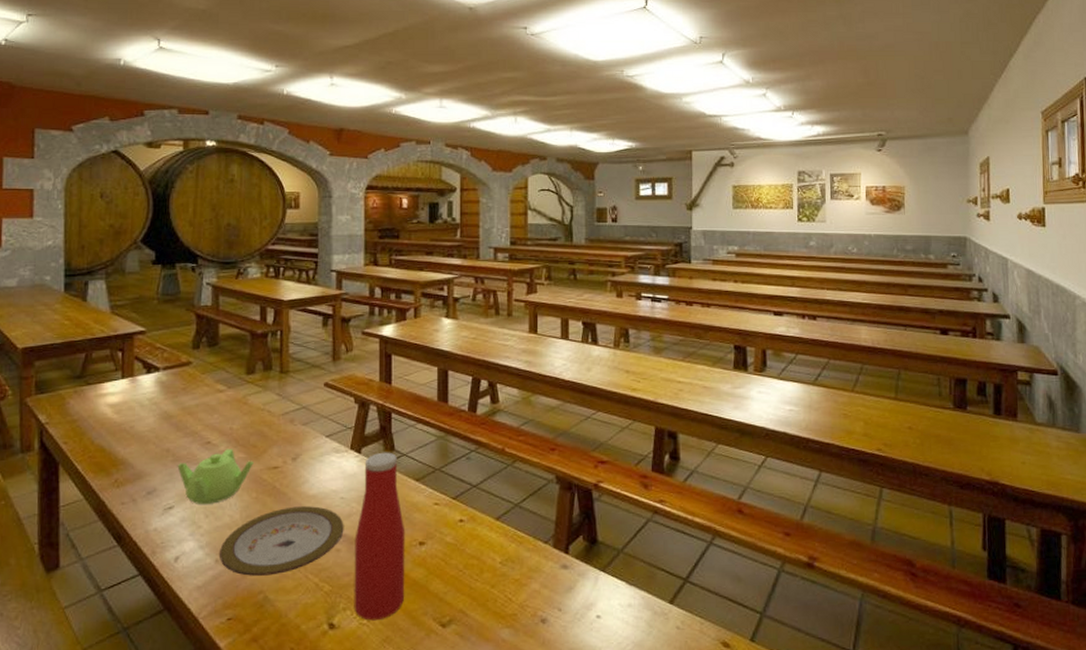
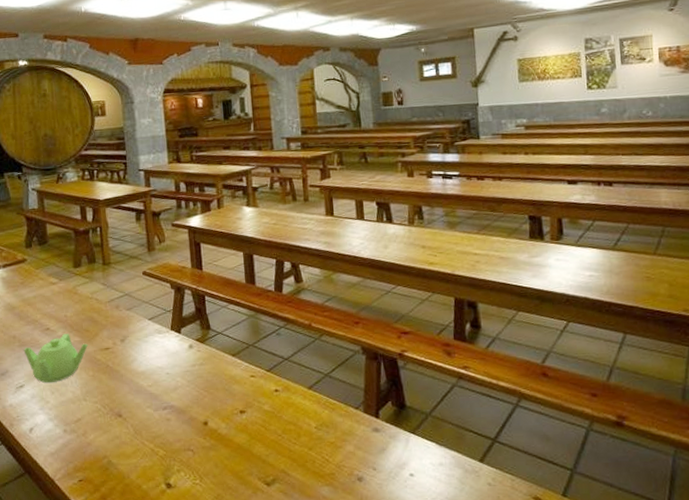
plate: present [220,506,344,576] -> none [67,381,172,443]
bottle: present [354,452,406,621] -> none [182,331,231,481]

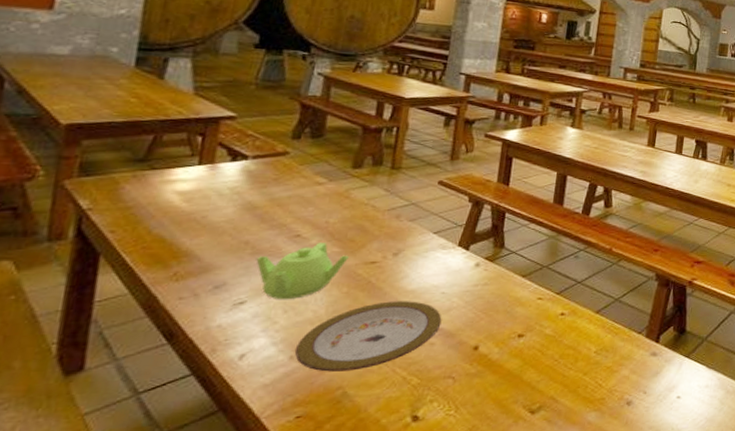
plate: none [67,381,172,443] -> present [295,301,442,372]

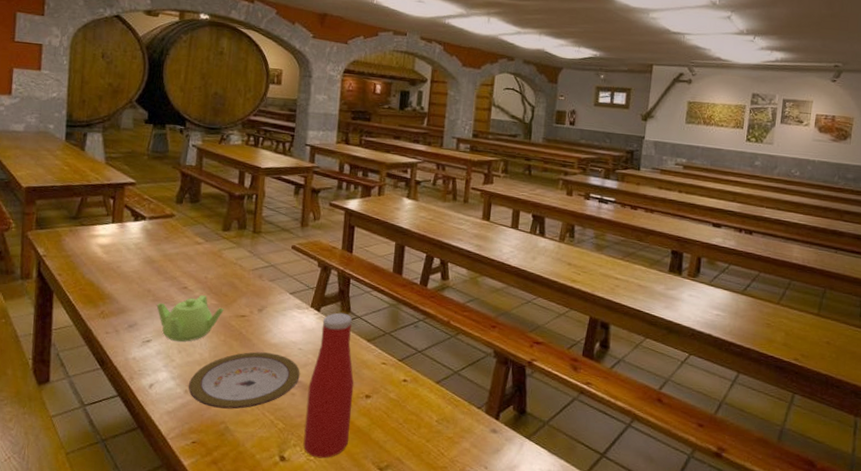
bottle: none [442,249,506,411] -> present [303,312,354,459]

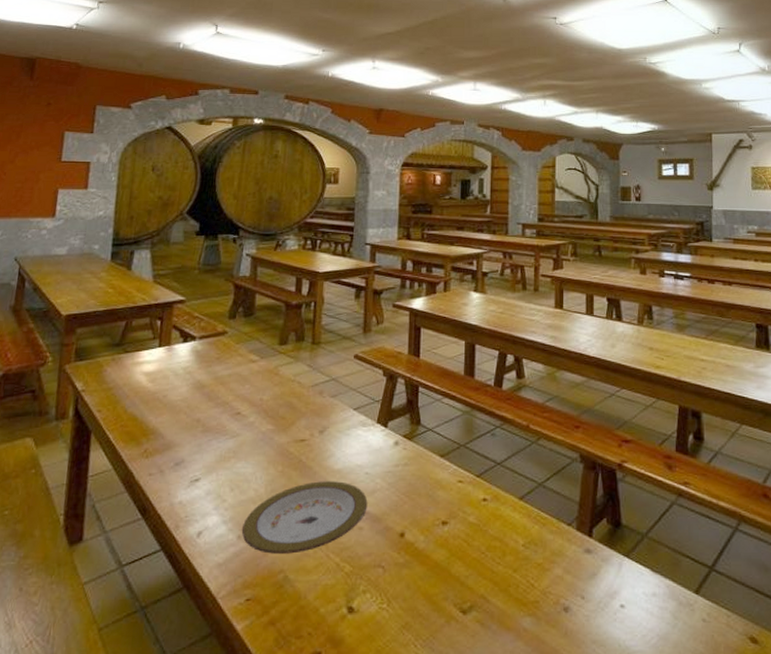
teapot: present [156,295,224,342] -> none [206,420,281,478]
bottle: present [303,312,354,459] -> none [374,426,429,605]

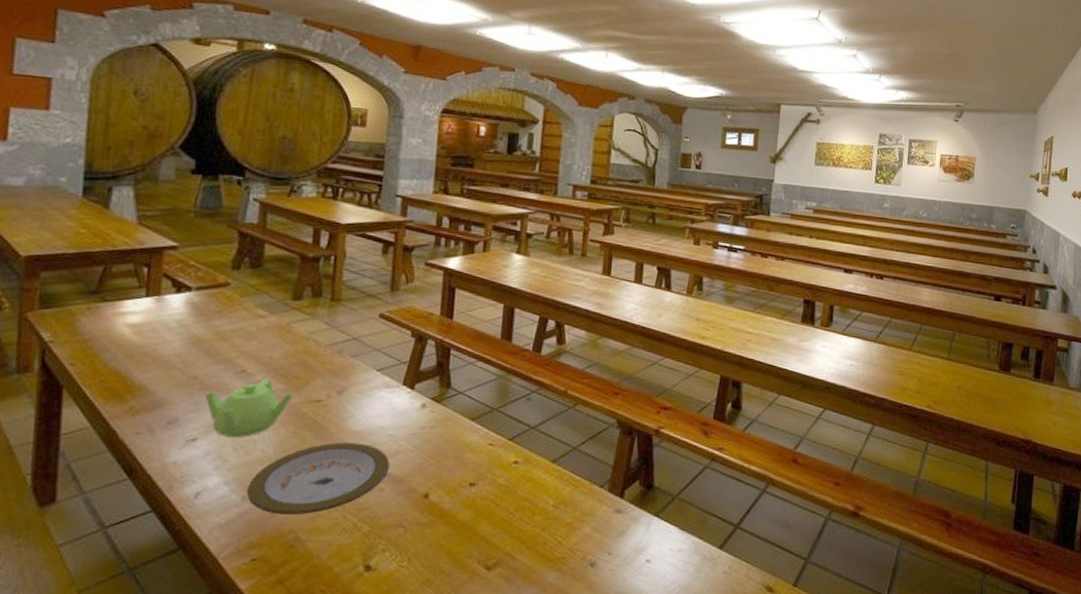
teapot: none [206,420,281,478] -> present [205,379,294,438]

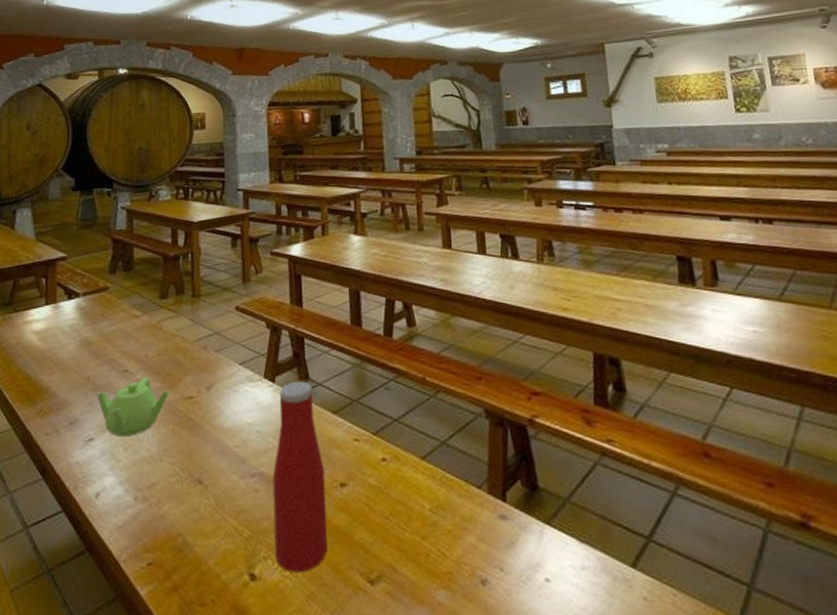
plate: present [247,442,390,515] -> none [139,440,261,517]
bottle: none [394,389,456,563] -> present [272,381,328,573]

